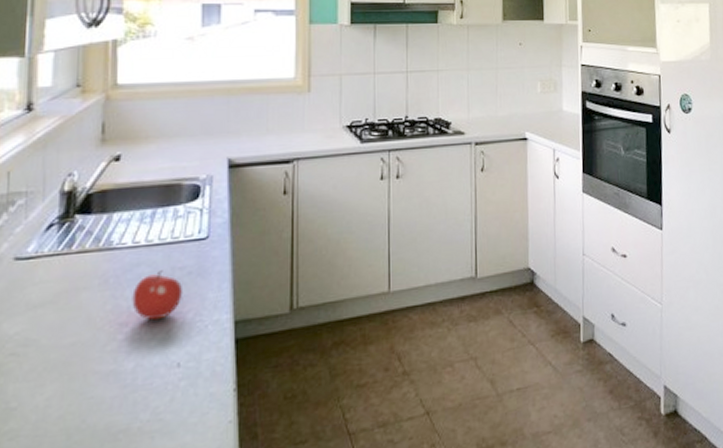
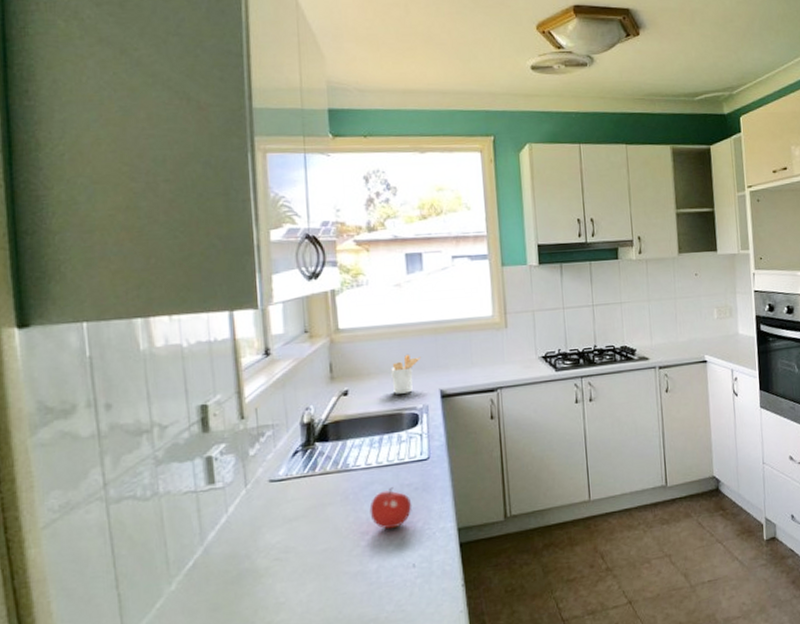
utensil holder: none [173,116,209,162] -> present [391,354,421,394]

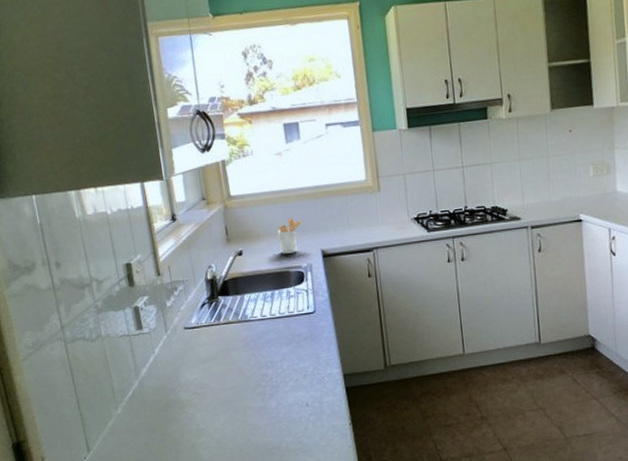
fruit: present [369,487,412,530] -> none [267,336,303,373]

